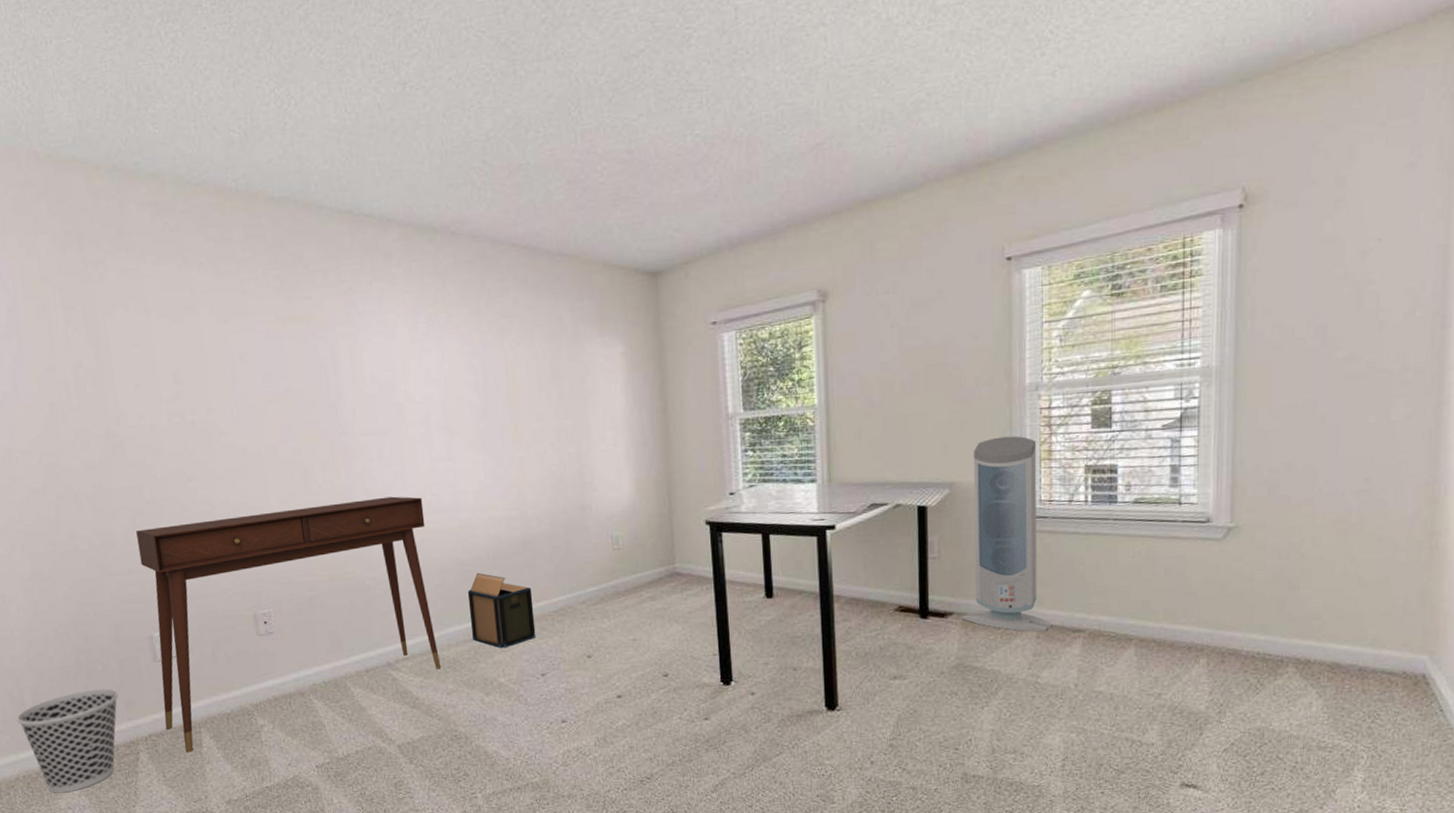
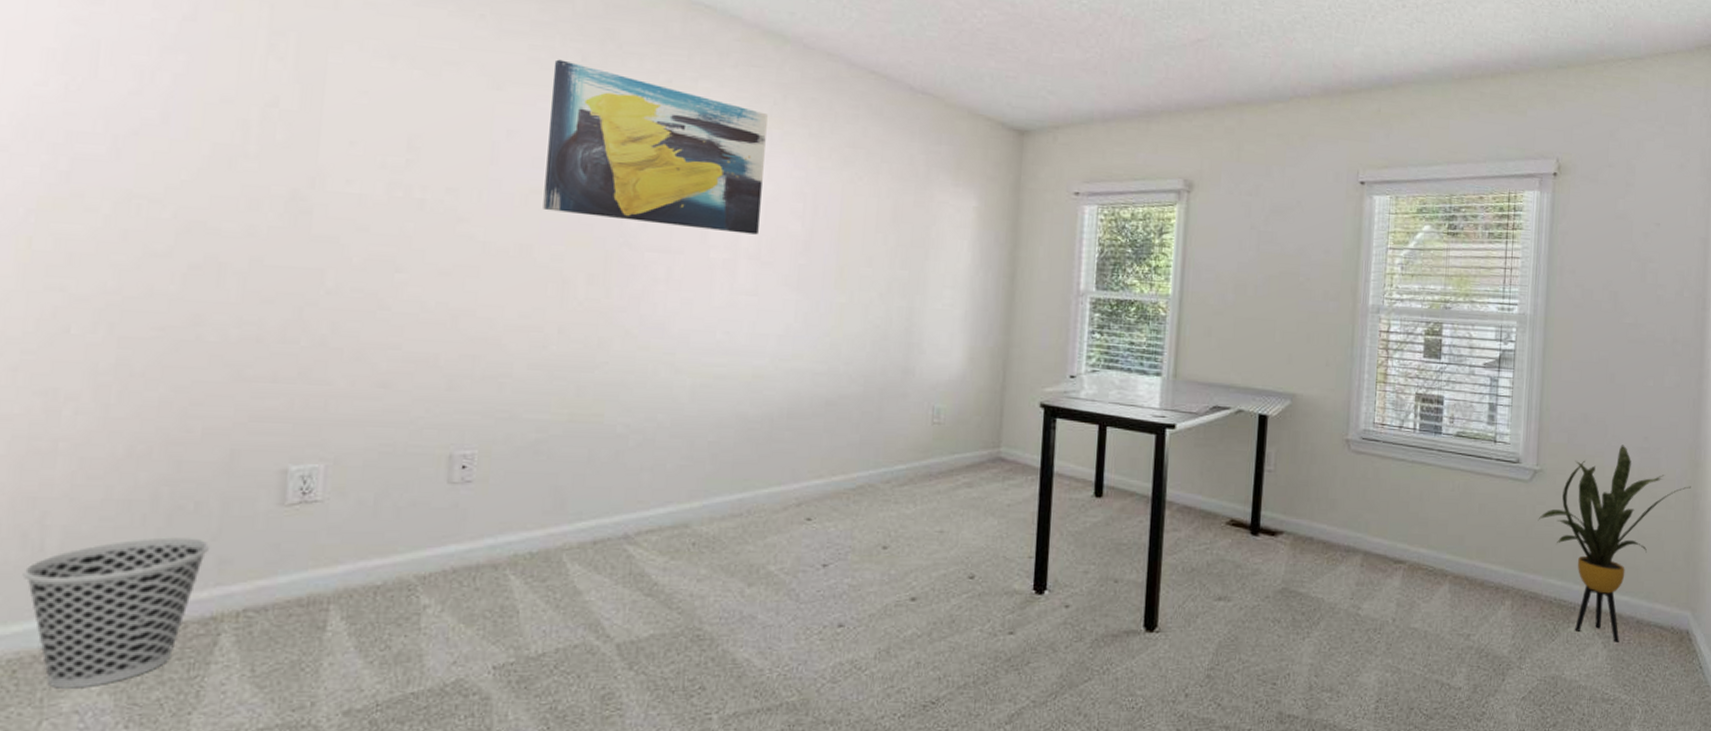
desk: present [136,496,441,753] -> none [273,325,712,638]
wall art: none [261,287,443,416] -> present [543,59,768,235]
cardboard box: present [467,572,536,649] -> none [743,432,829,529]
air purifier: present [961,436,1053,632] -> none [1291,353,1377,560]
house plant: none [1234,490,1427,691] -> present [1538,445,1691,642]

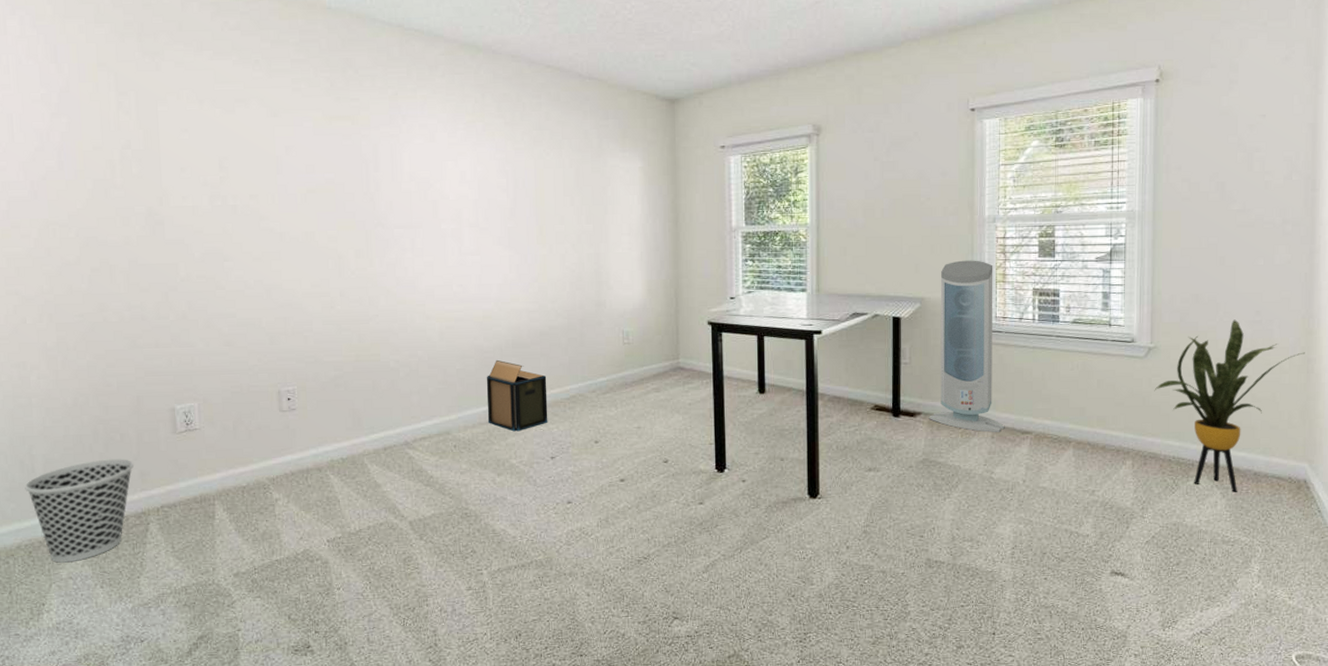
wall art: present [543,59,768,235] -> none [311,87,475,208]
cardboard box: none [743,432,829,529] -> present [486,359,548,432]
air purifier: none [1291,353,1377,560] -> present [928,260,1005,432]

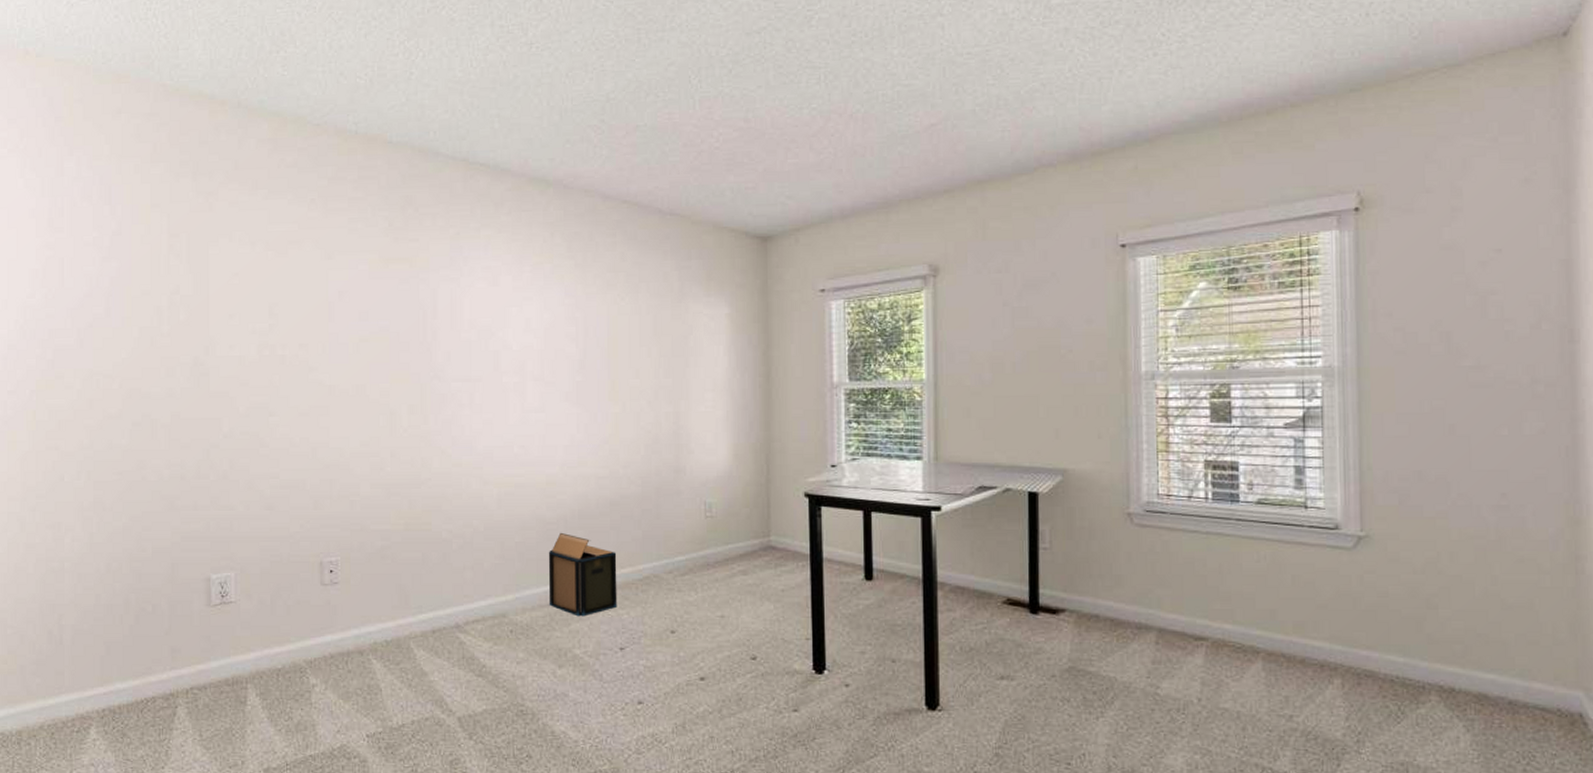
wastebasket: present [24,459,133,564] -> none [51,632,164,748]
air purifier: present [928,260,1005,432] -> none [1074,425,1173,637]
house plant: present [1154,319,1305,492] -> none [1367,503,1571,726]

